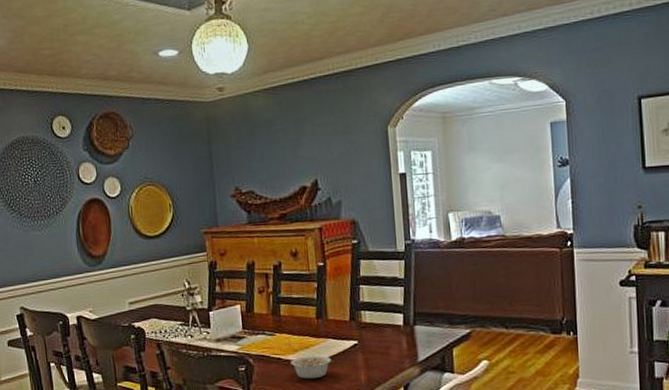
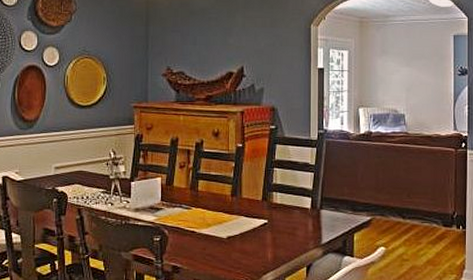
legume: present [291,355,333,379] -> none [204,231,243,253]

